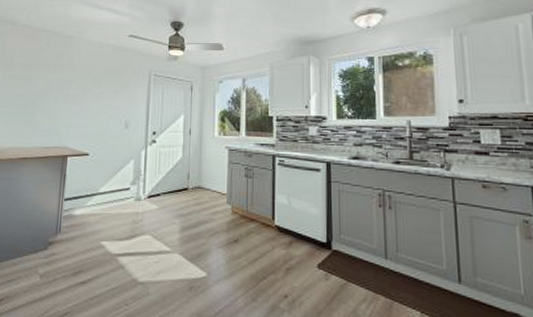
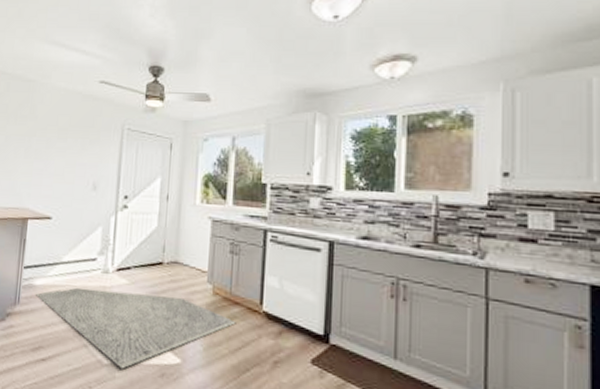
rug: none [76,214,253,286] -> present [36,287,236,369]

